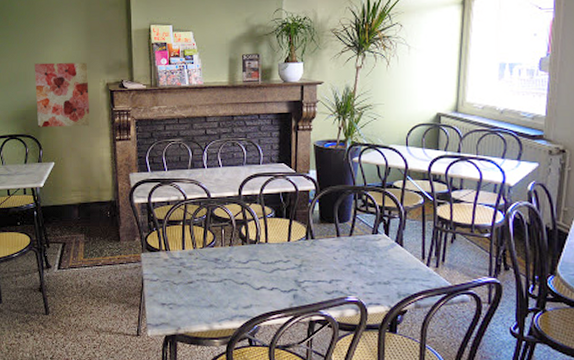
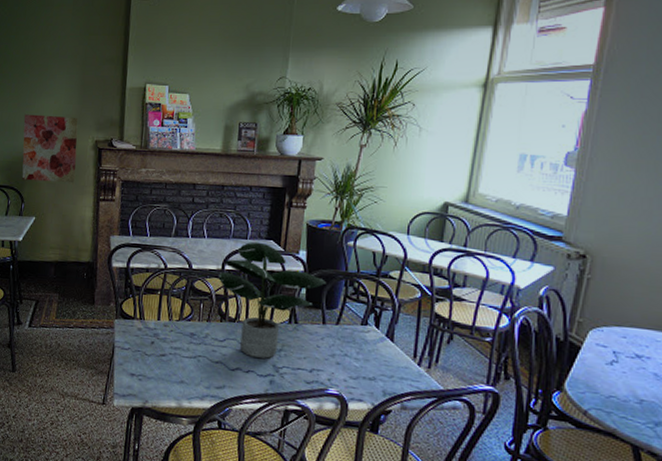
potted plant: none [236,166,336,276] -> present [218,242,325,359]

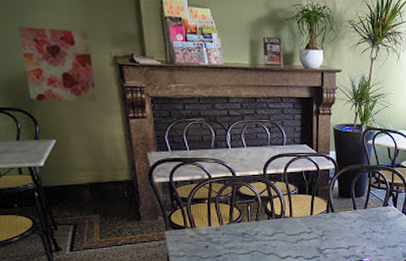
potted plant: present [218,242,325,359] -> none [261,147,353,245]

